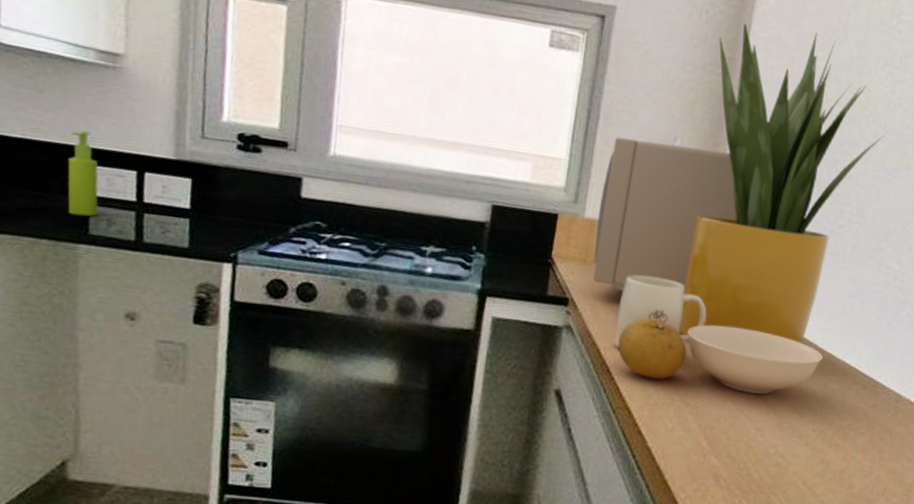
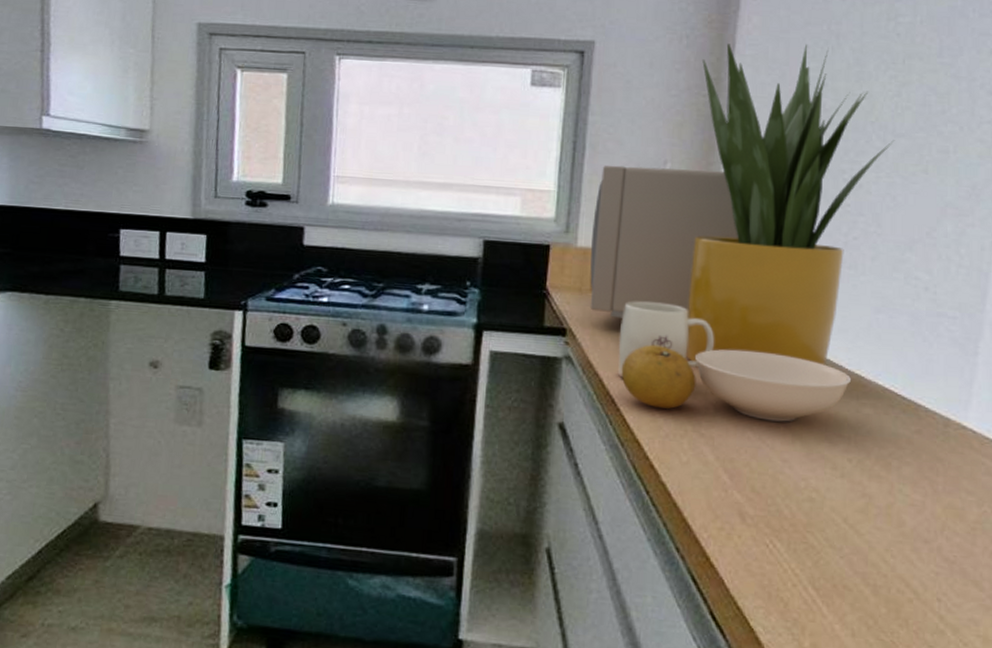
soap dispenser: present [67,129,98,217] -> none [102,199,127,275]

